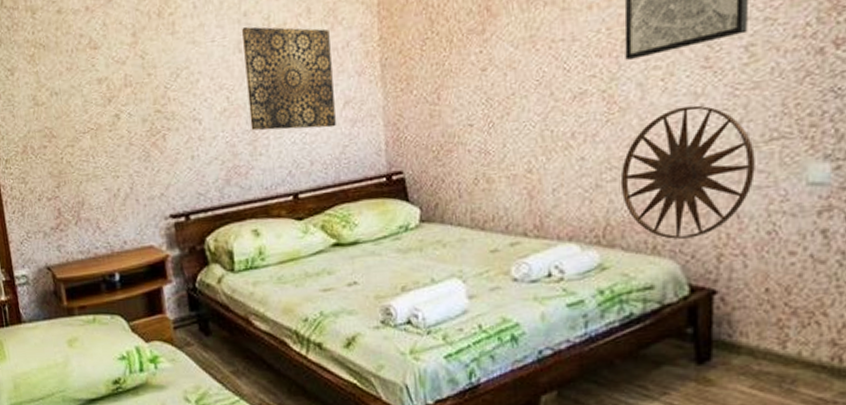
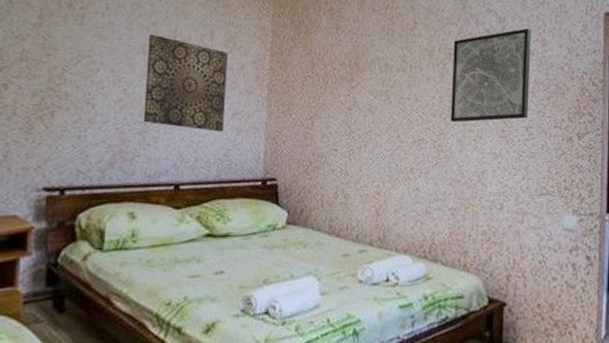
wall art: present [620,105,755,239] -> none [443,162,532,260]

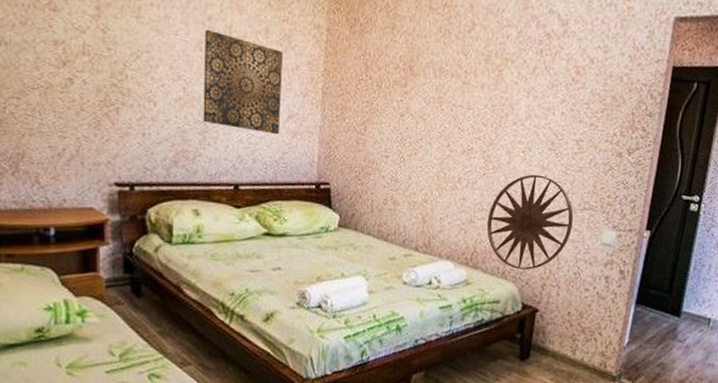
wall art: none [443,162,532,260] -> present [486,174,574,270]
wall art: present [450,28,531,122] -> none [501,33,594,133]

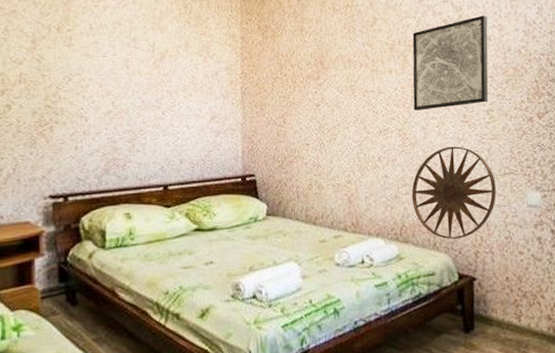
wall art: present [203,29,283,135] -> none [131,49,203,135]
wall art: none [501,33,594,133] -> present [412,15,489,110]

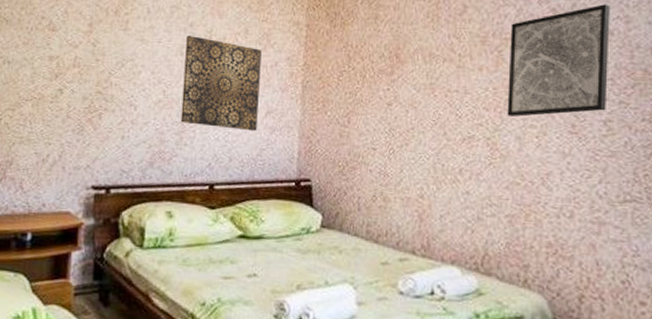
wall art: none [131,49,203,135] -> present [180,35,262,132]
wall art: present [411,146,496,239] -> none [498,162,611,277]

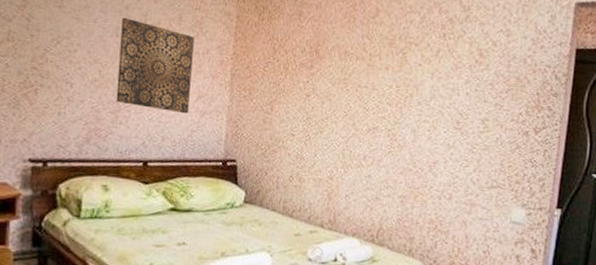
wall art: present [507,4,610,117] -> none [406,18,496,113]

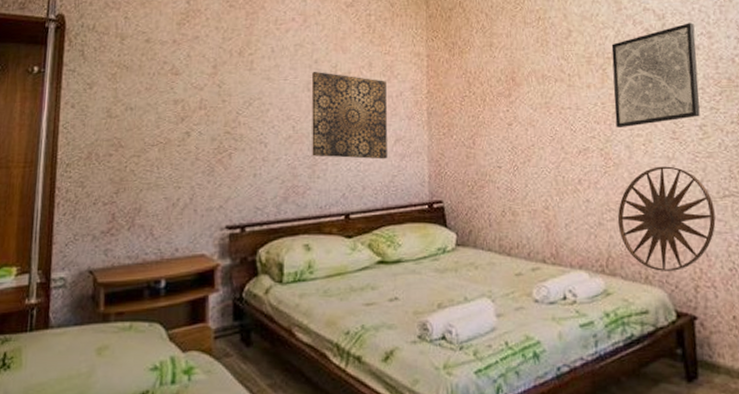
wall art: none [392,152,481,248] -> present [617,166,716,271]
wall art: none [406,18,496,113] -> present [611,23,700,127]

